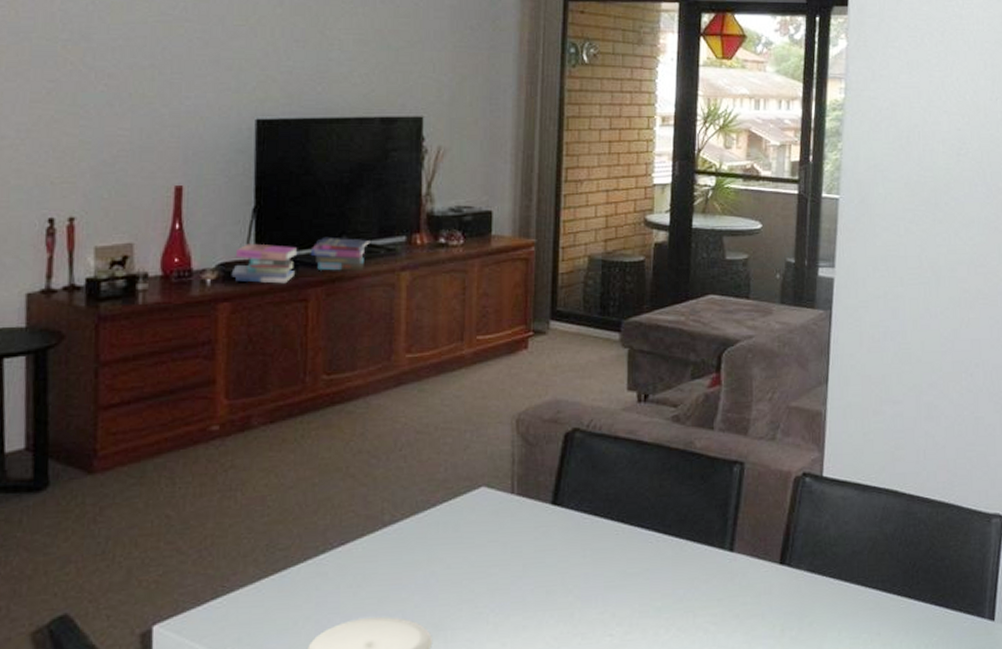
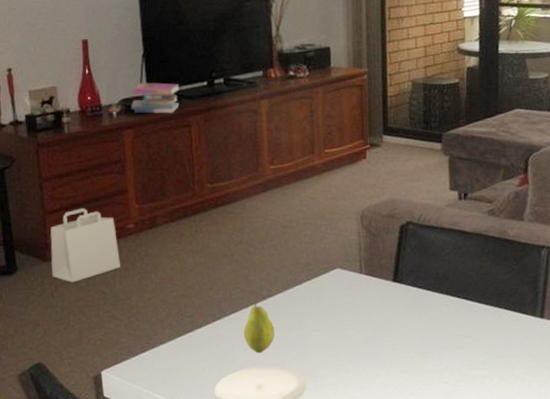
shopping bag: none [98,403,196,504] -> present [50,208,120,283]
books: present [310,236,370,271] -> none [189,74,235,102]
fruit: none [355,528,395,599] -> present [244,301,275,354]

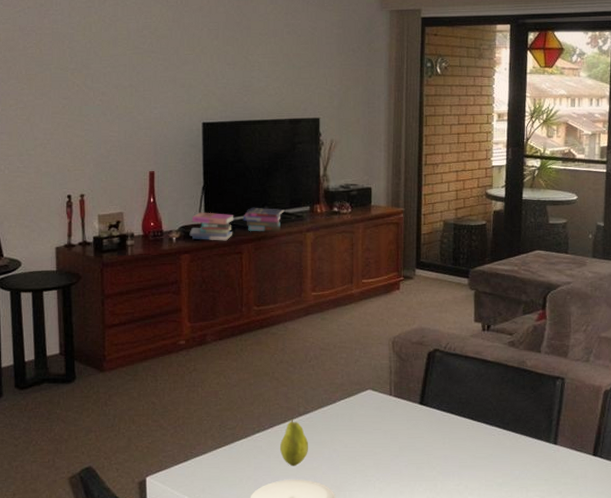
shopping bag: present [50,208,120,283] -> none [107,324,170,393]
books: none [189,74,235,102] -> present [243,207,285,232]

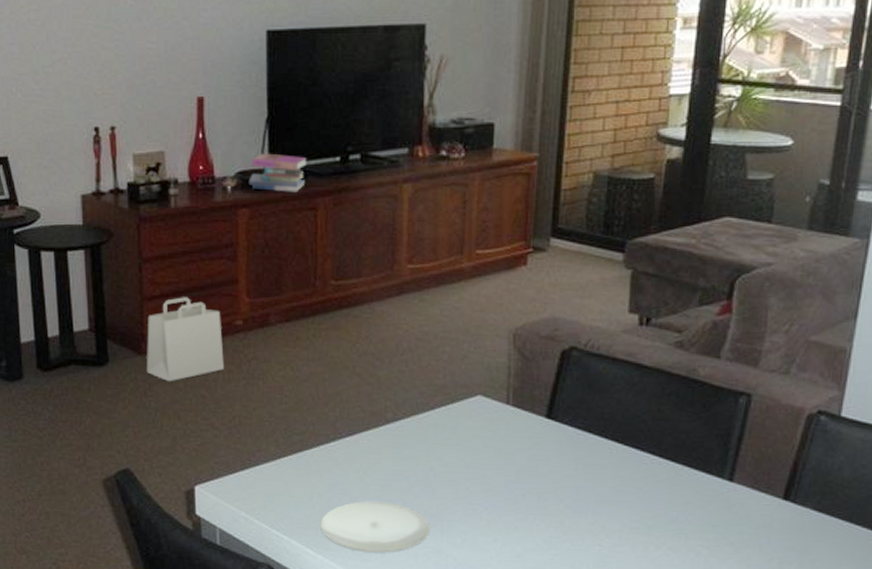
shopping bag: none [107,324,170,393] -> present [147,297,224,382]
books: present [243,207,285,232] -> none [318,147,374,182]
fruit: present [280,417,308,467] -> none [361,424,397,486]

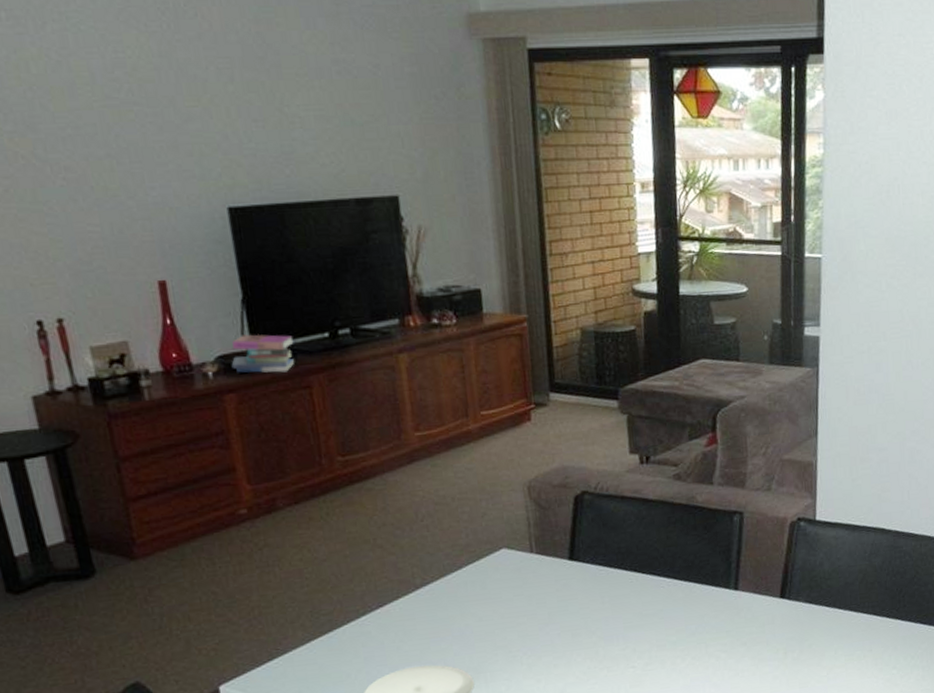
shopping bag: present [147,297,224,382] -> none [136,492,234,584]

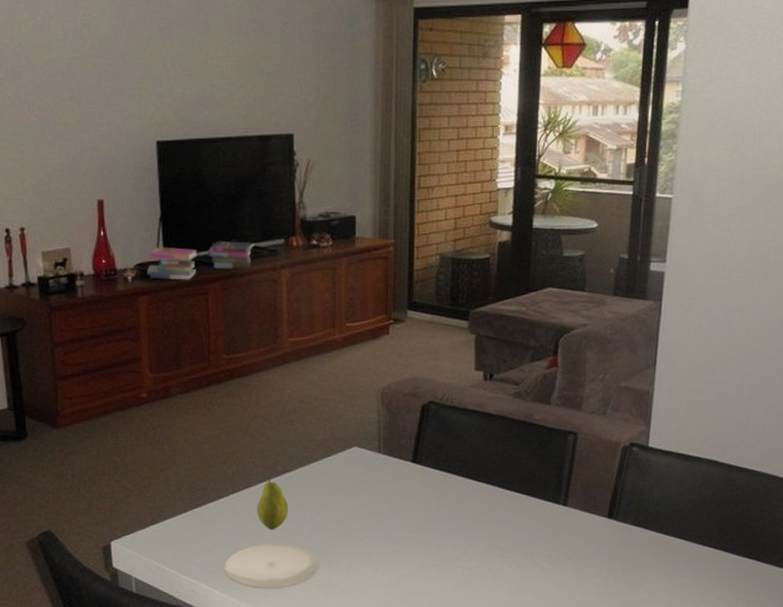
books: none [306,323,364,357] -> present [207,240,255,269]
fruit: none [395,591,433,651] -> present [257,477,288,530]

